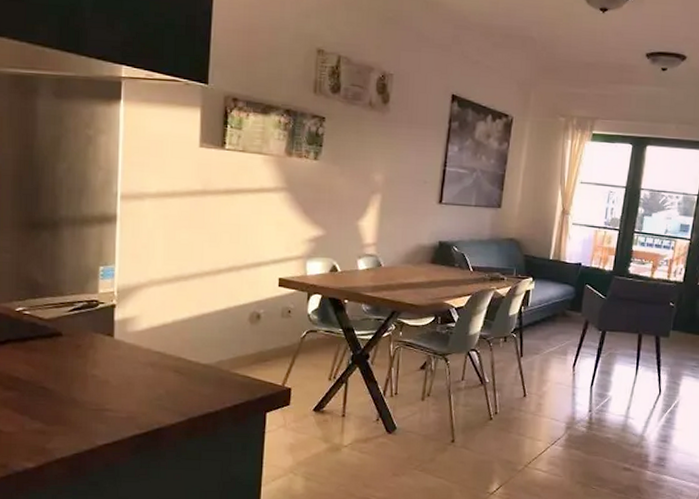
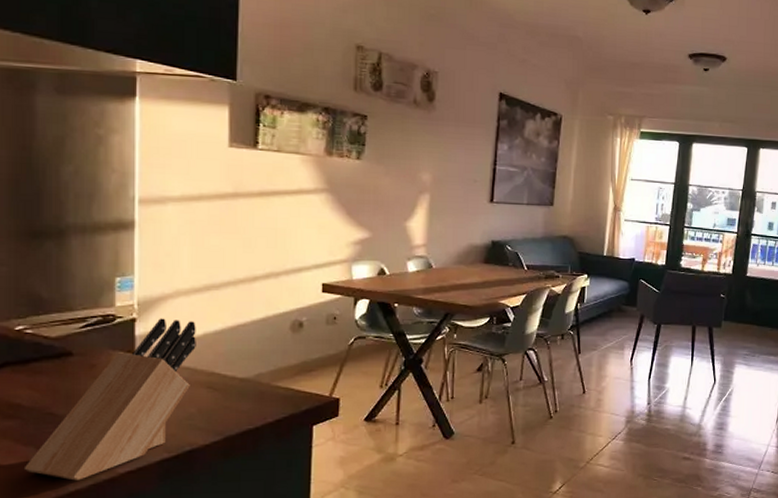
knife block: none [21,305,167,449] -> present [25,318,196,481]

